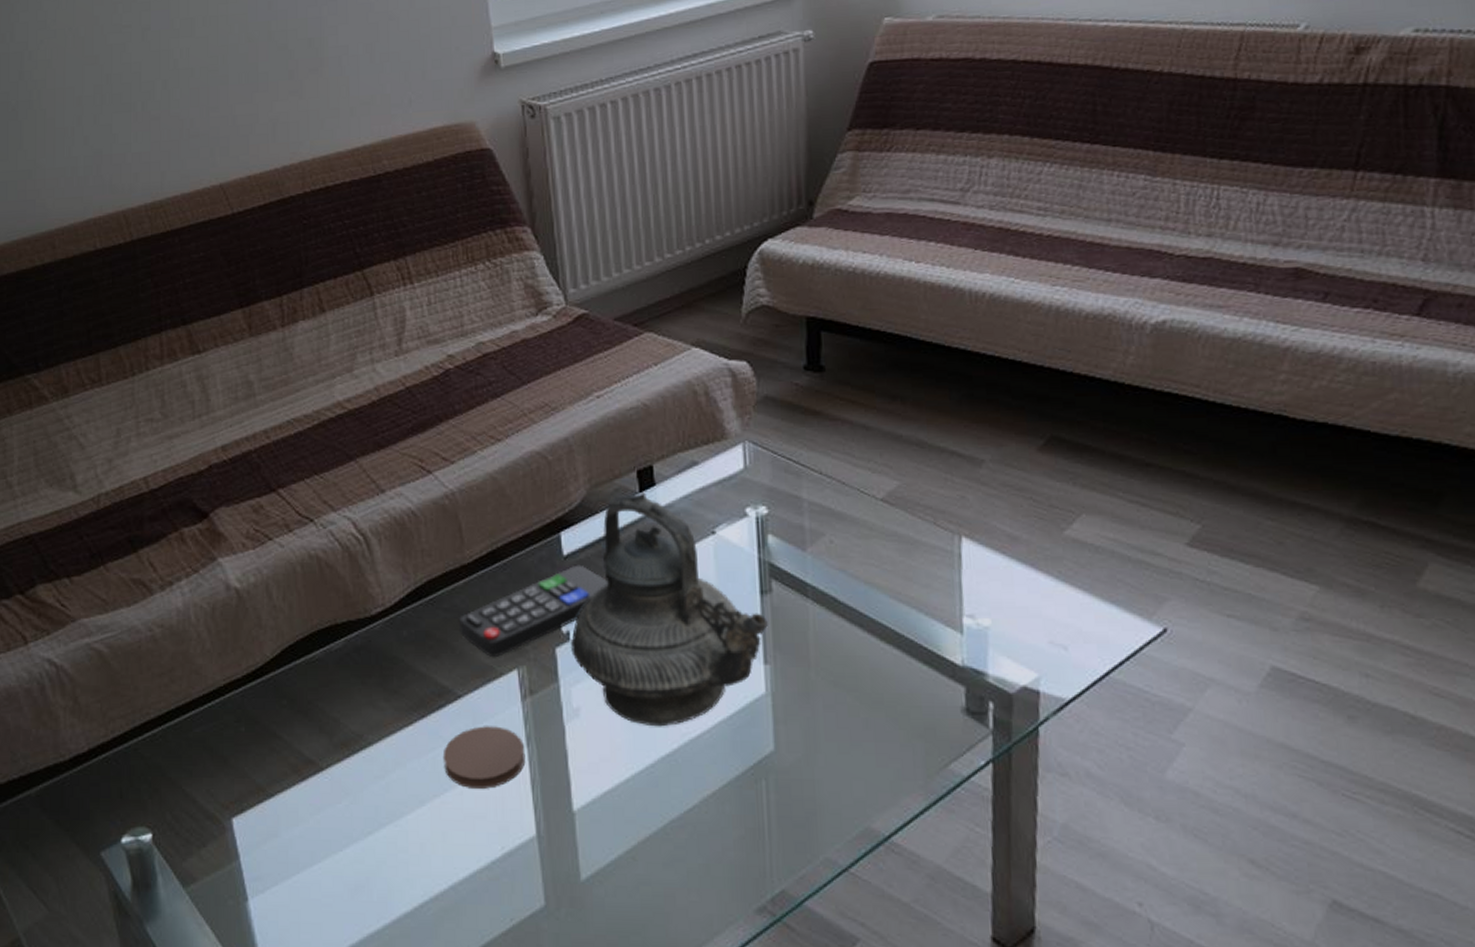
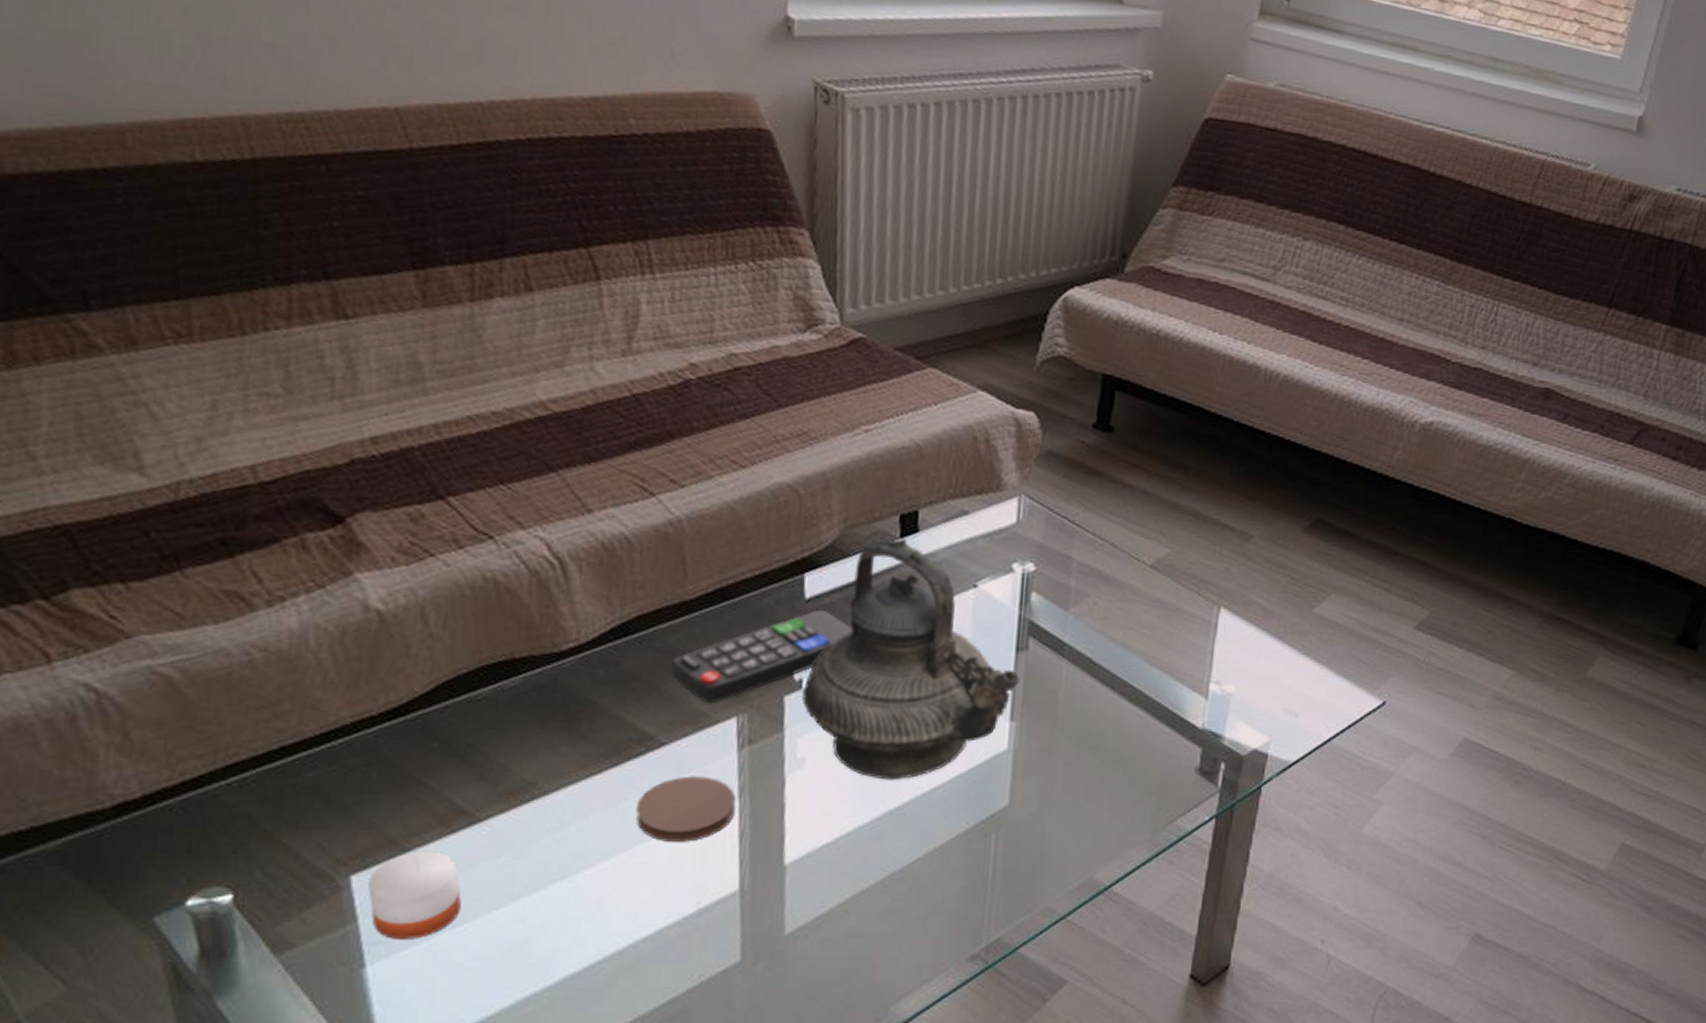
candle: none [245,795,314,876] -> present [368,850,461,939]

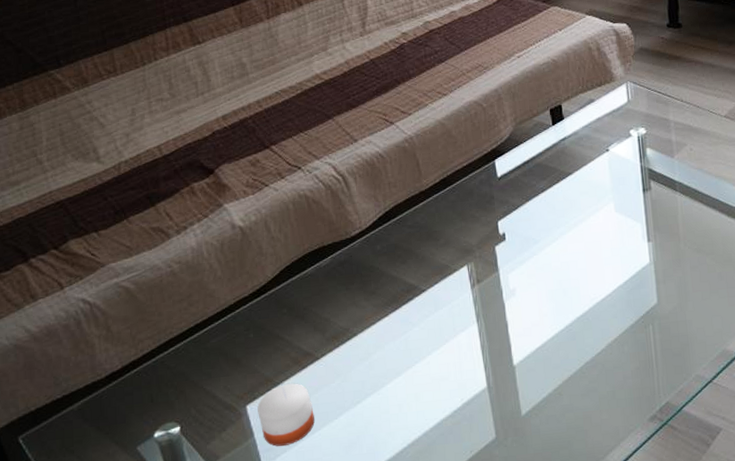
coaster: present [635,776,736,842] -> none [412,309,477,359]
remote control: present [671,609,854,704] -> none [421,183,533,259]
teapot: present [802,538,1020,780] -> none [506,125,649,296]

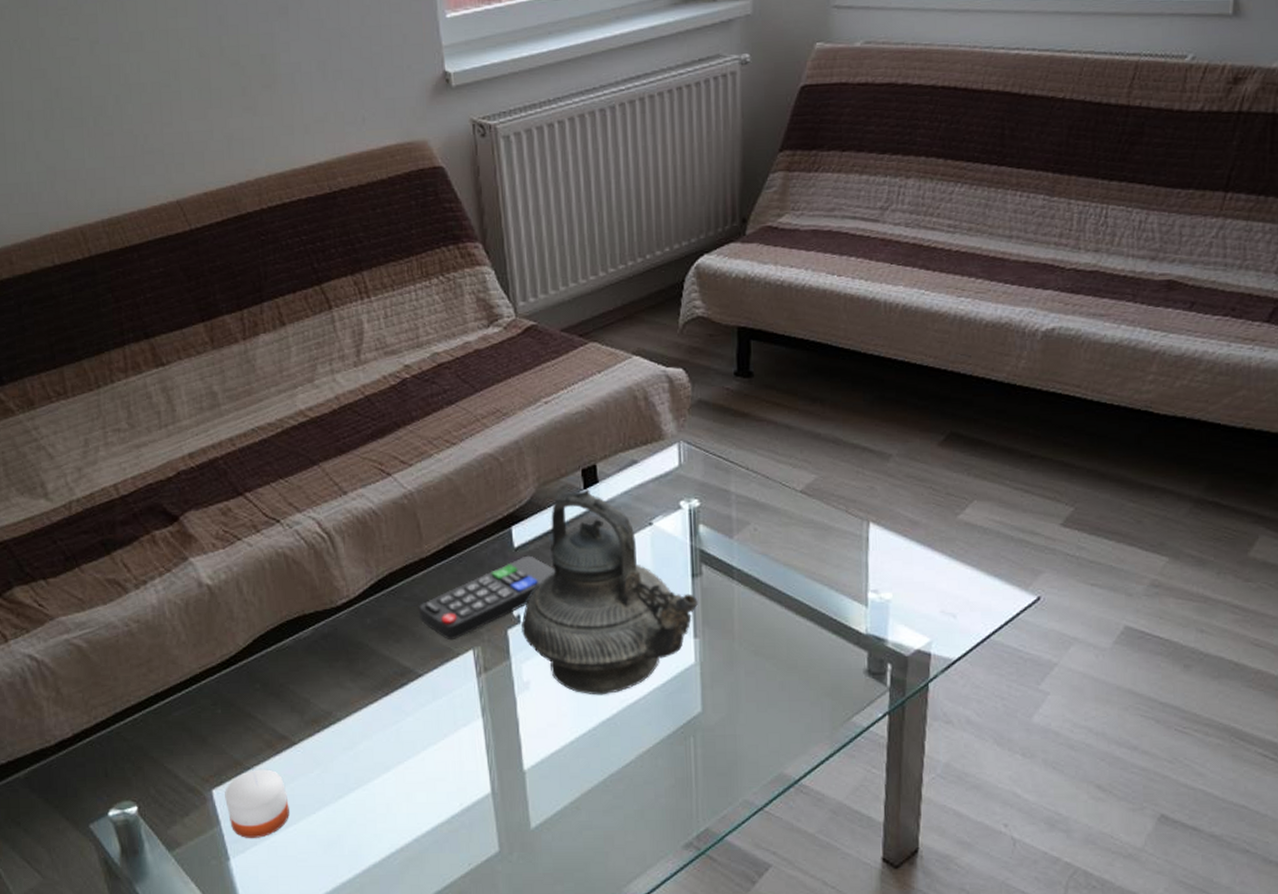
remote control: none [421,183,533,259] -> present [419,555,556,641]
teapot: none [506,125,649,296] -> present [521,489,698,695]

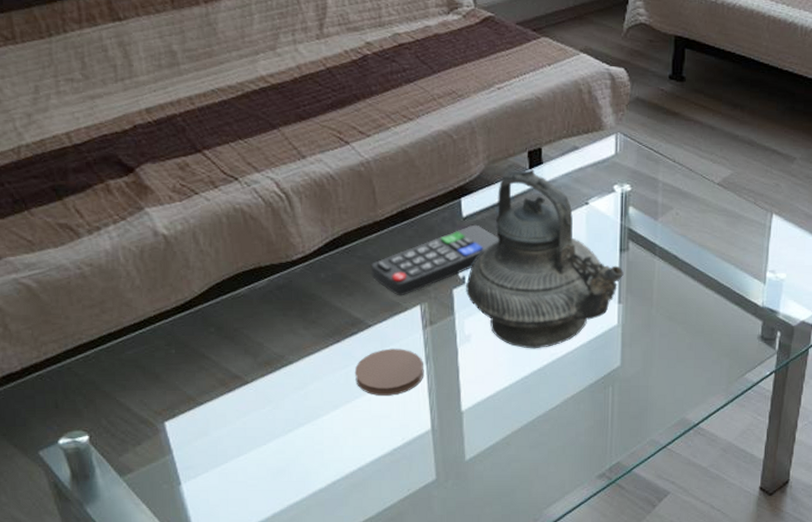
candle: present [225,768,289,838] -> none [177,404,241,465]
coaster: none [405,700,481,755] -> present [354,348,424,396]

